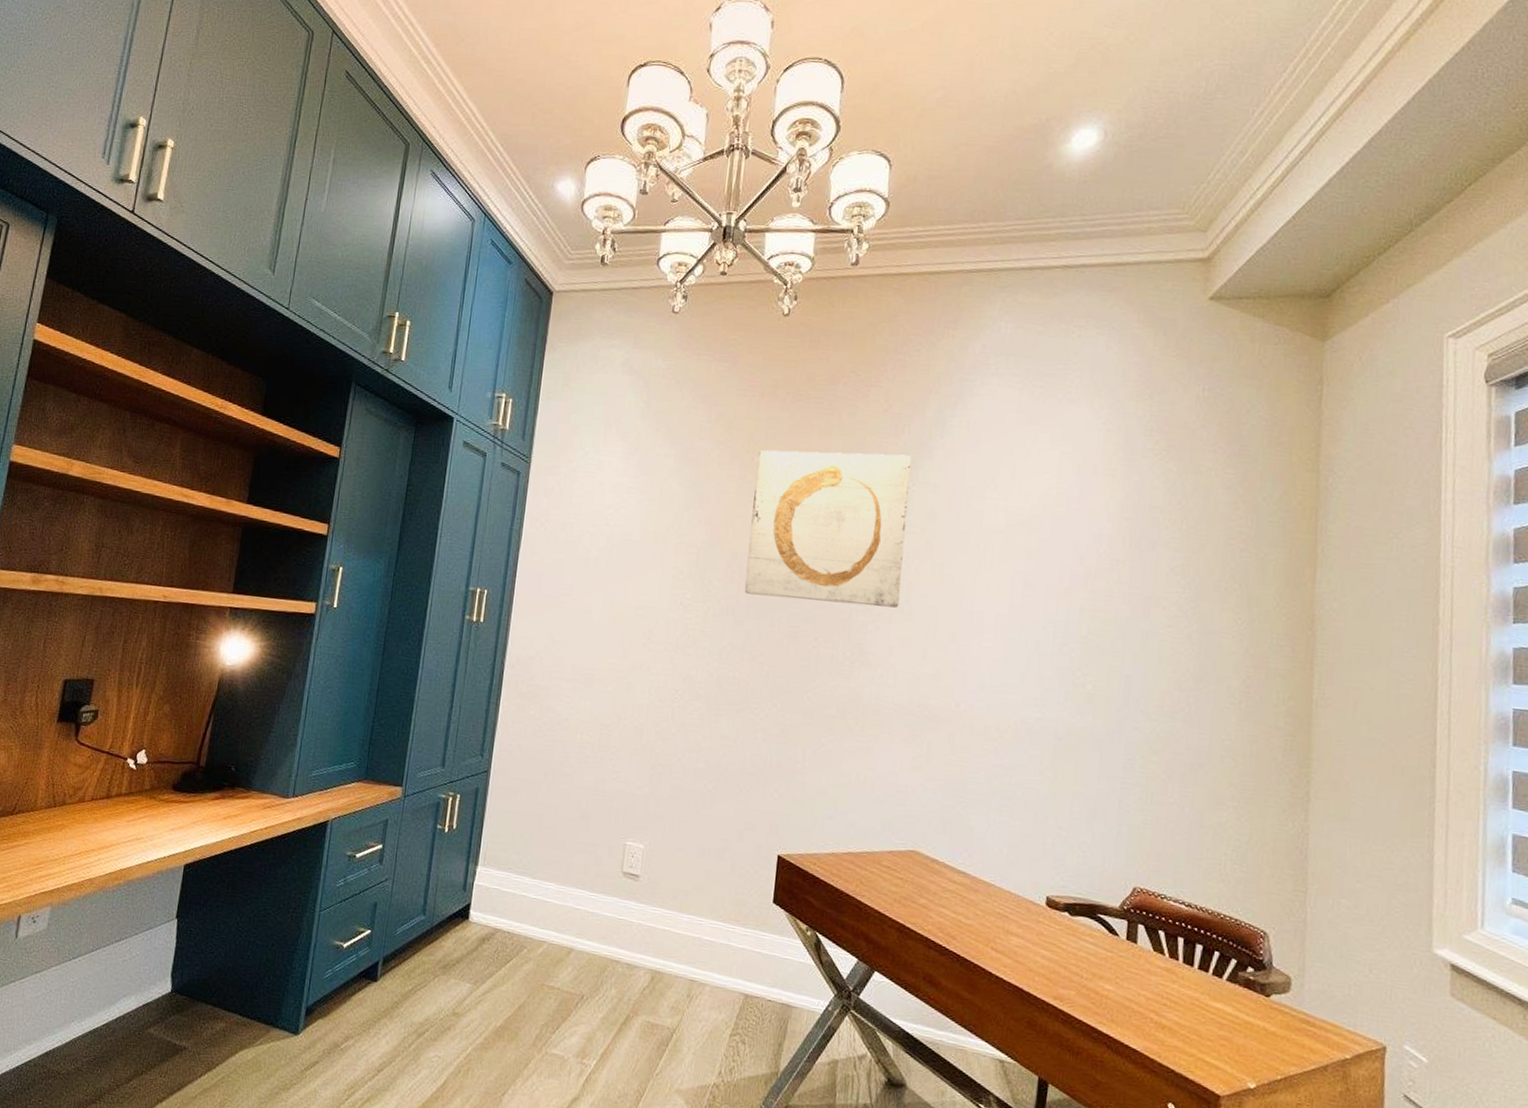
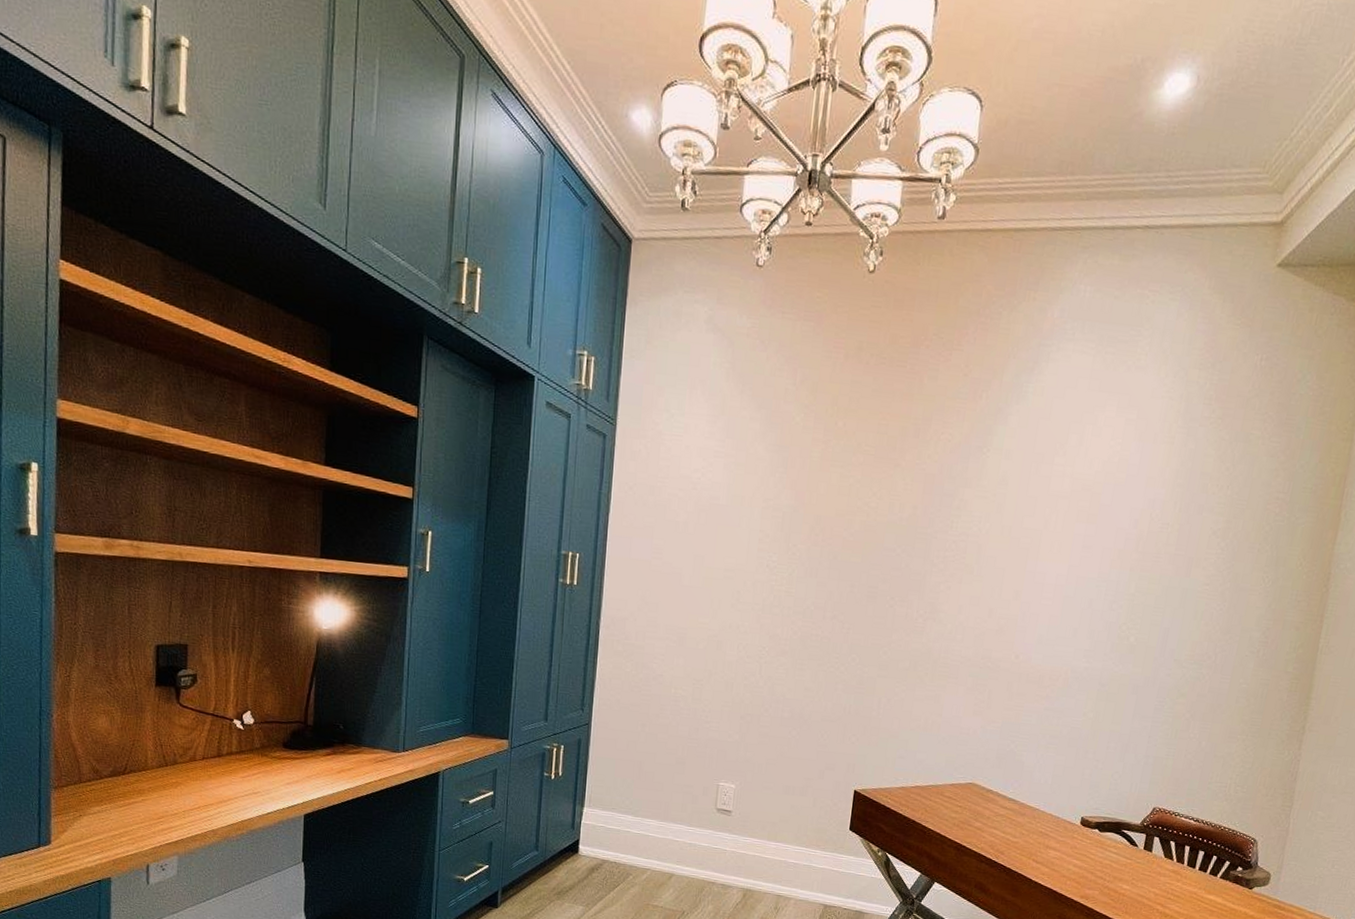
wall art: present [744,450,912,608] -> none [827,414,988,569]

